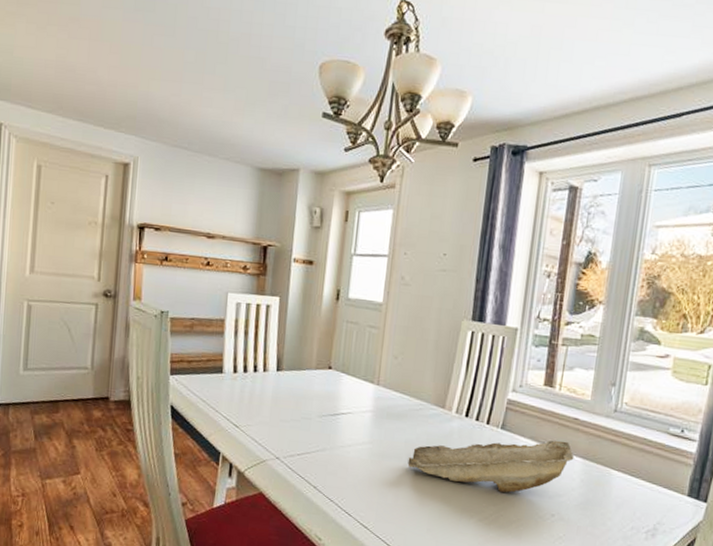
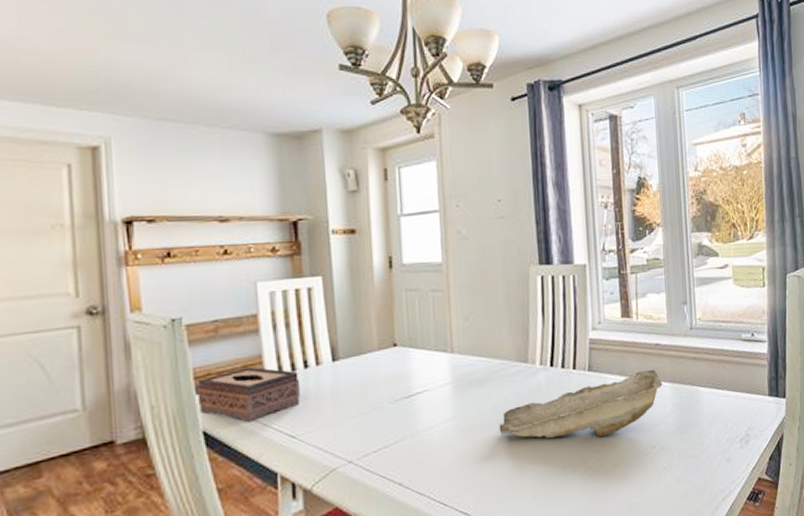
tissue box: none [170,361,249,407] -> present [197,367,301,423]

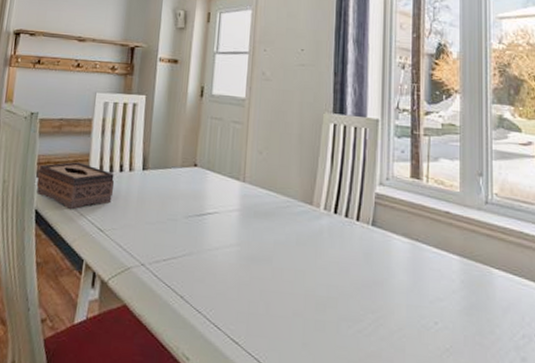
decorative bowl: present [499,369,663,439] -> none [278,236,451,298]

